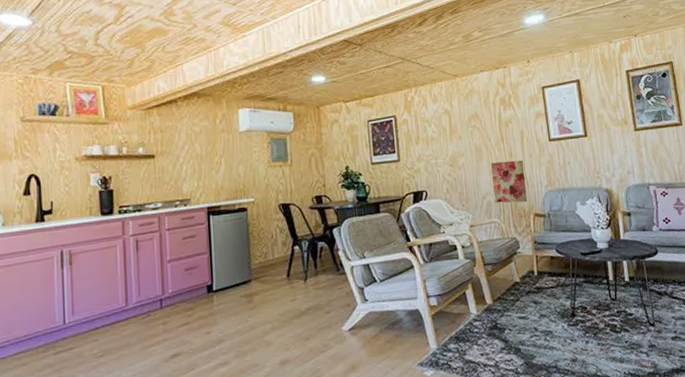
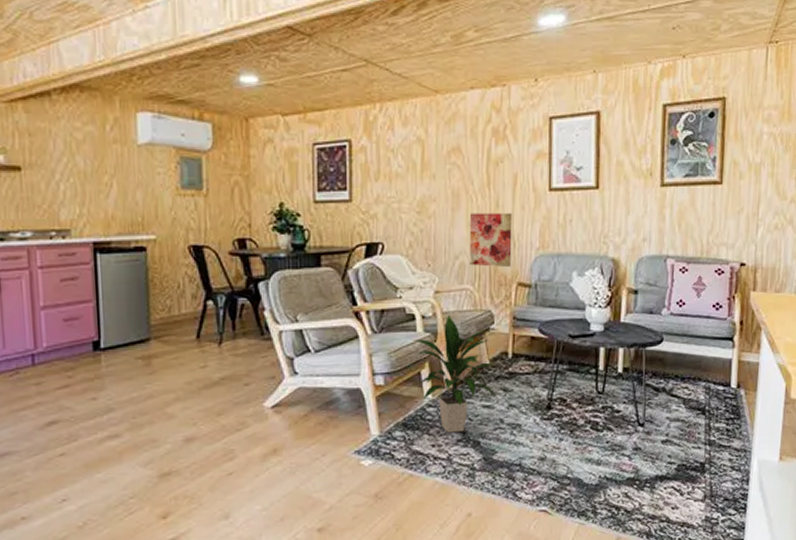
indoor plant: none [456,243,532,343] -> present [412,314,499,433]

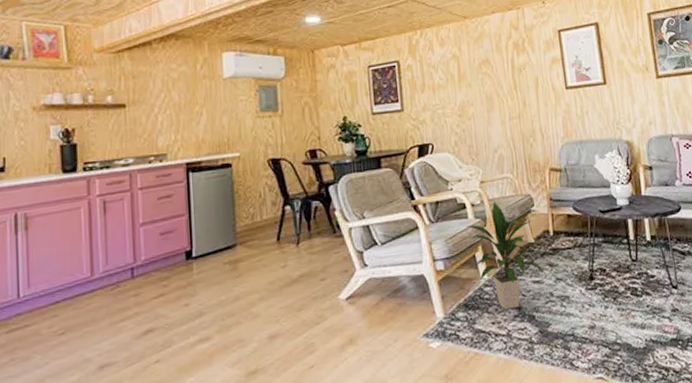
wall art: present [470,212,513,268] -> none [503,109,543,157]

